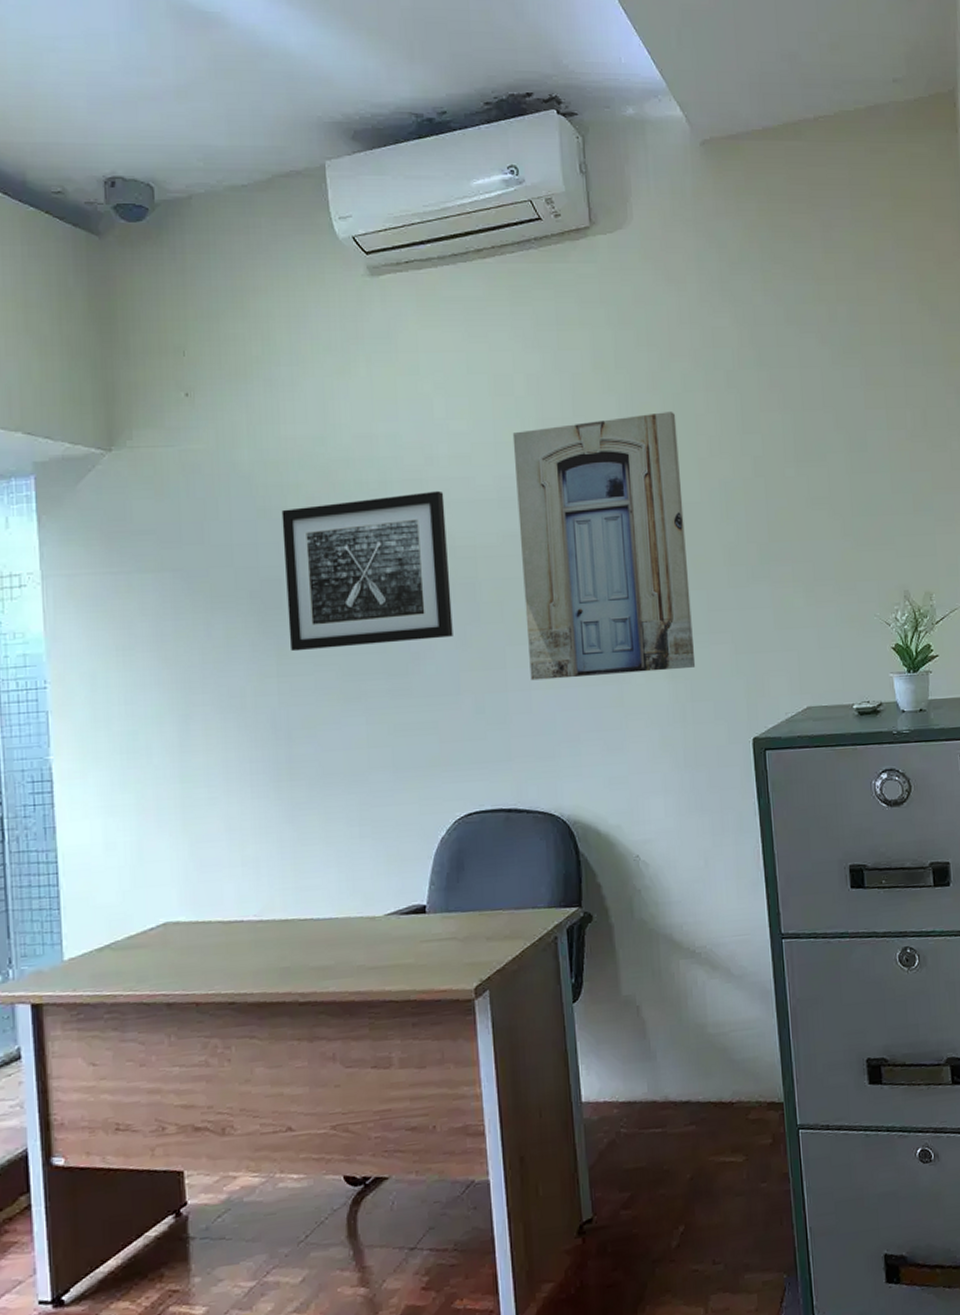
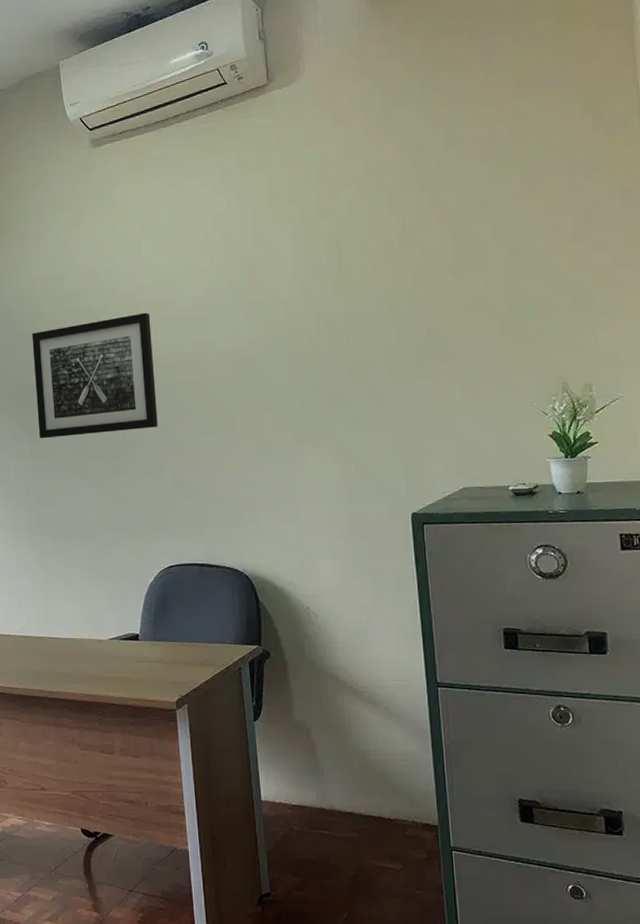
wall art: present [512,410,696,681] -> none [204,233,360,462]

